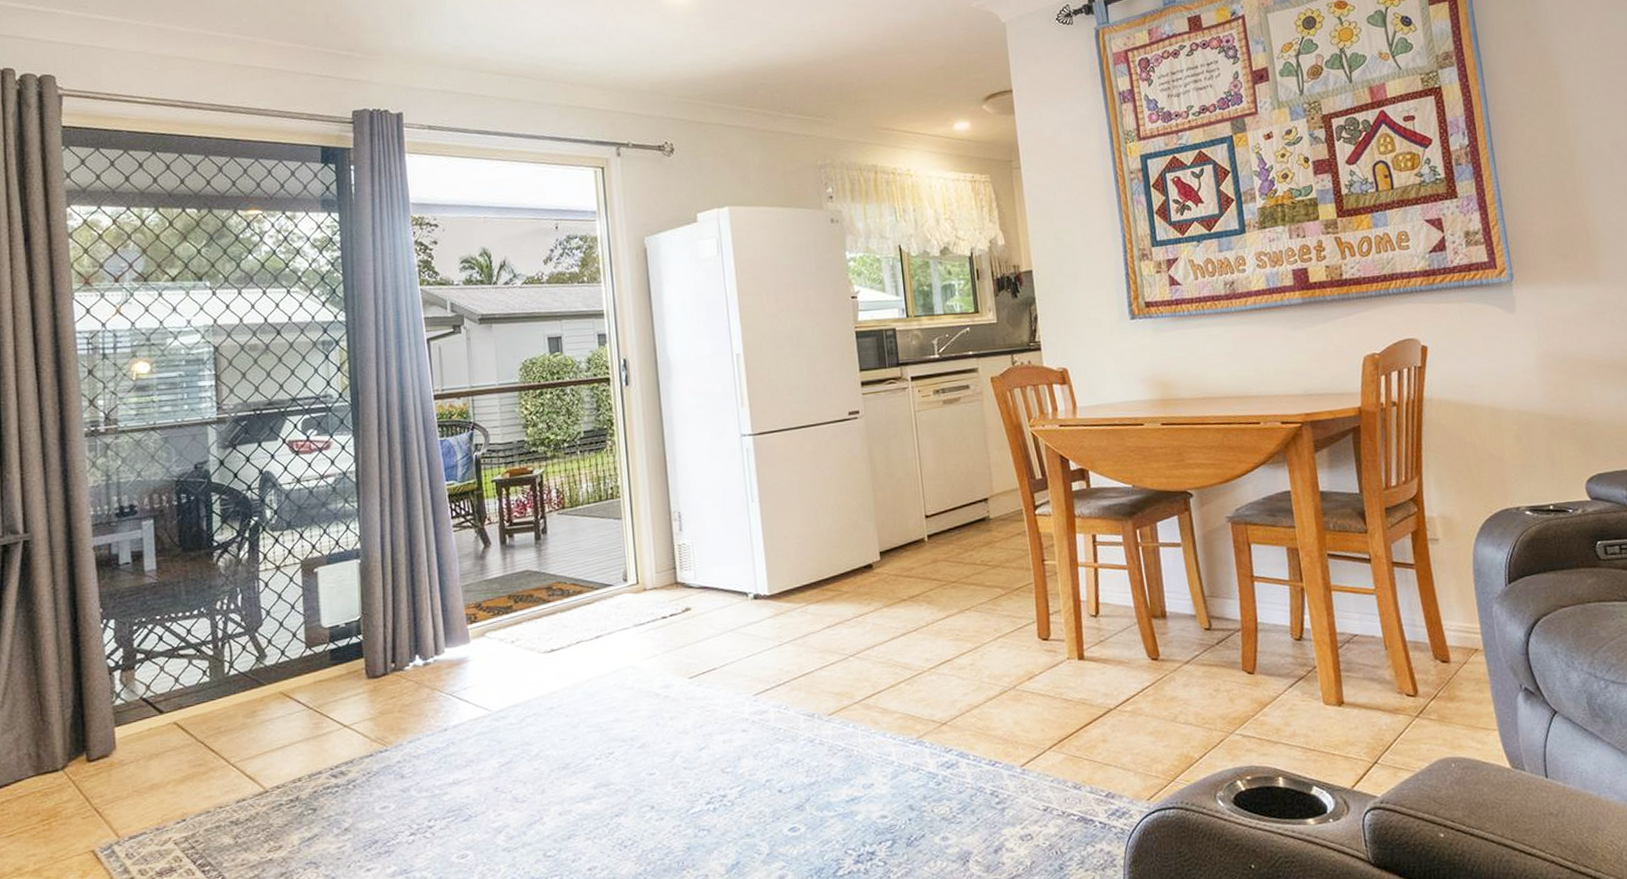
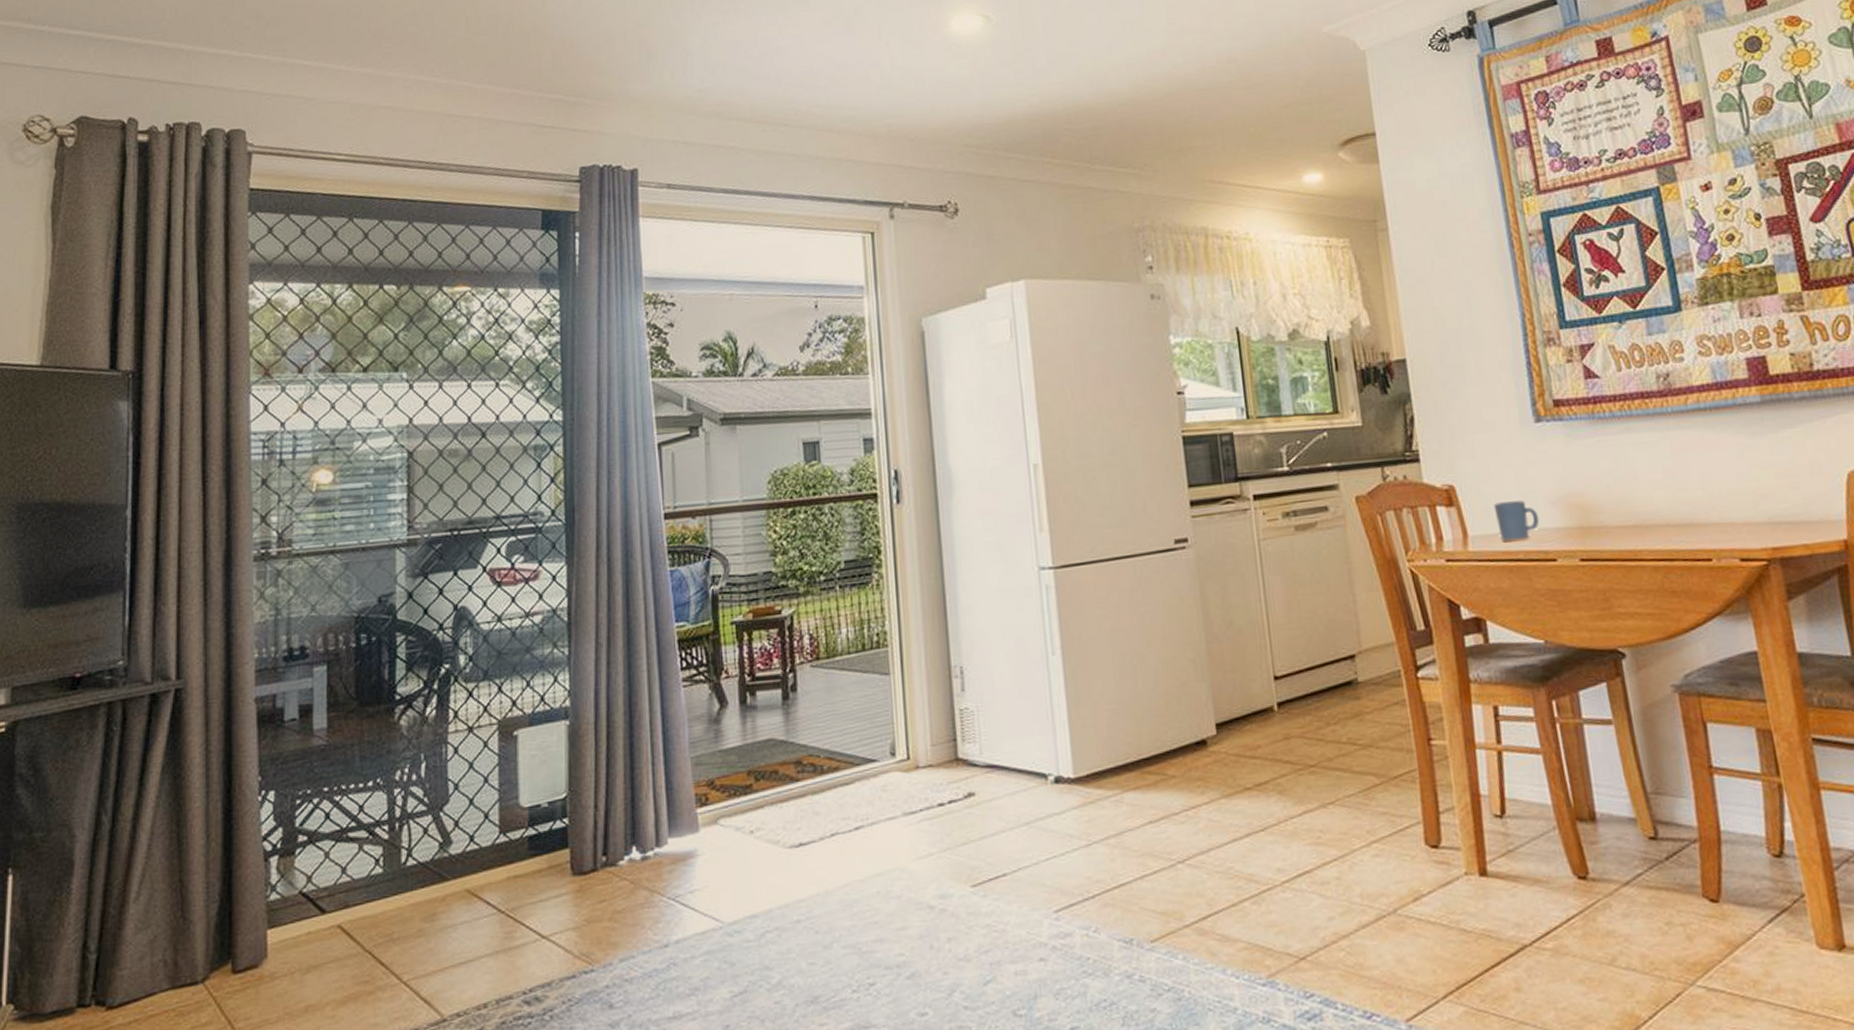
mug: none [1097,379,1132,412] -> present [1493,500,1540,543]

